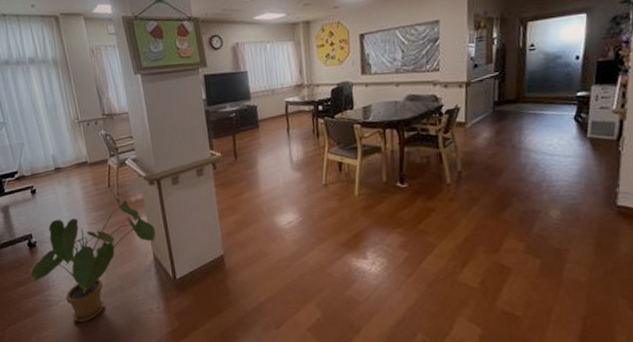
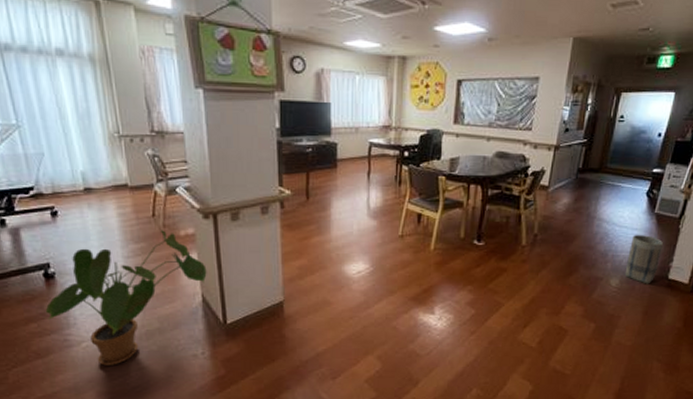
basket: none [565,161,605,214] -> present [624,235,664,284]

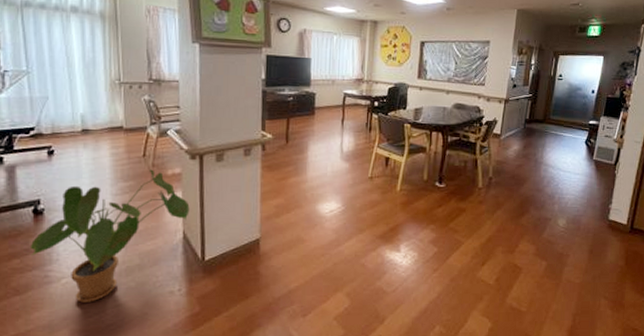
basket: present [624,235,664,284] -> none [570,179,603,225]

